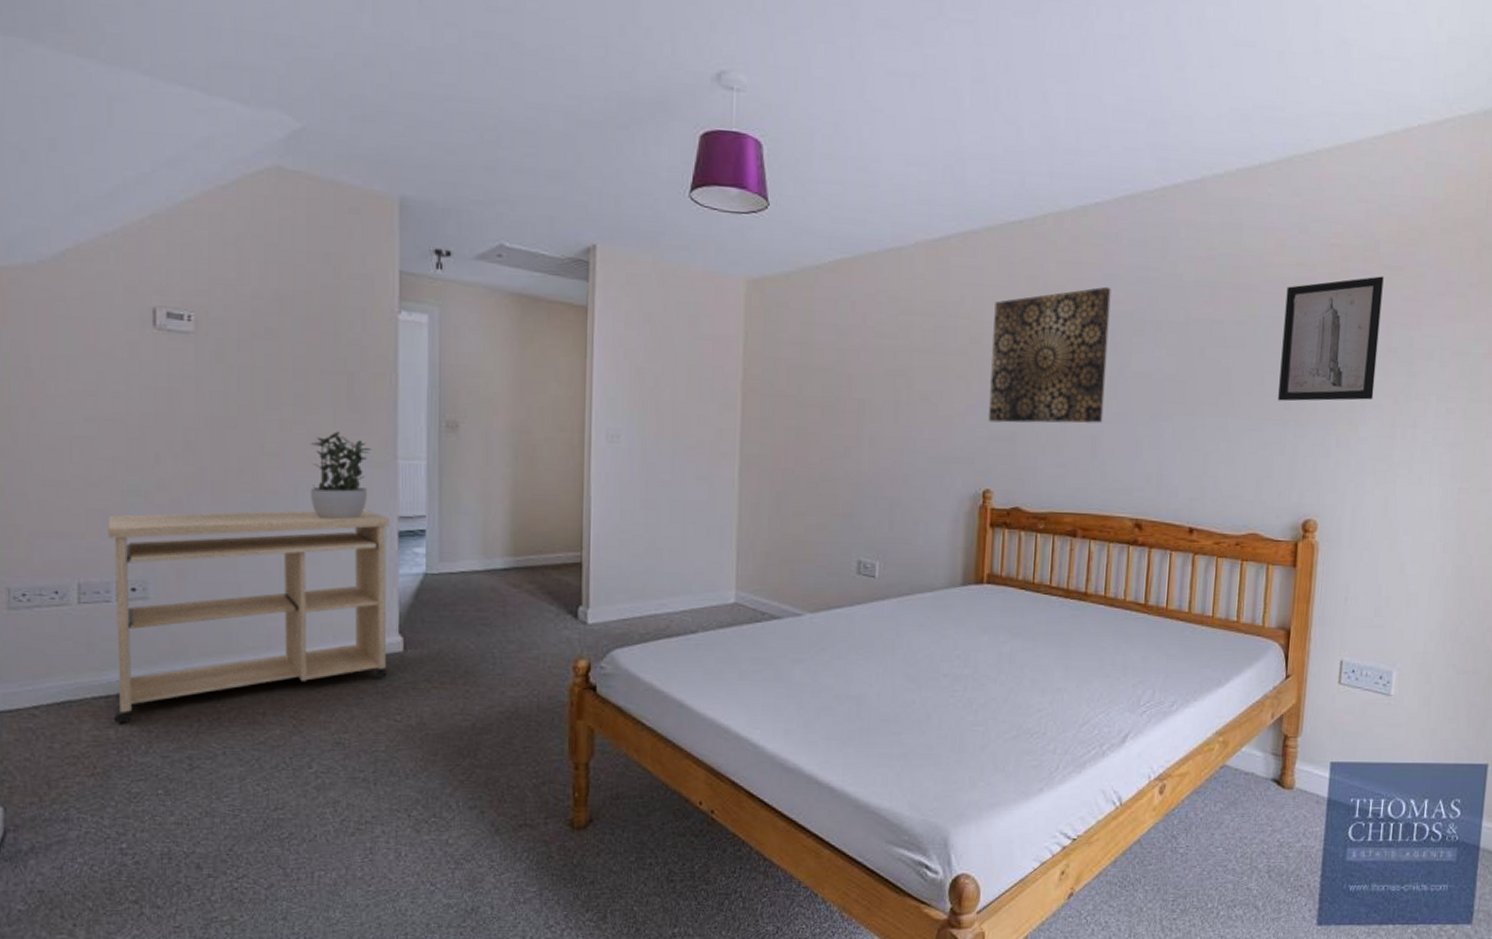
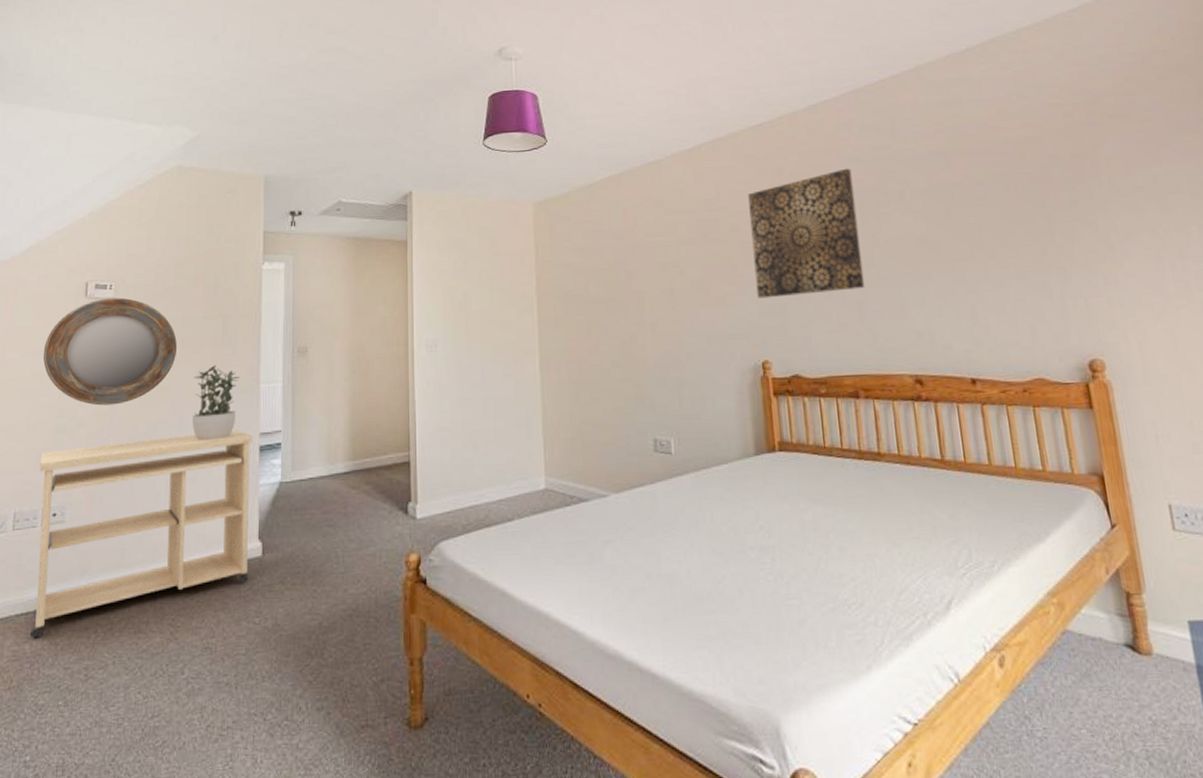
home mirror: none [99,332,287,467] -> present [43,297,178,406]
wall art: present [1278,276,1384,402] -> none [1017,125,1131,249]

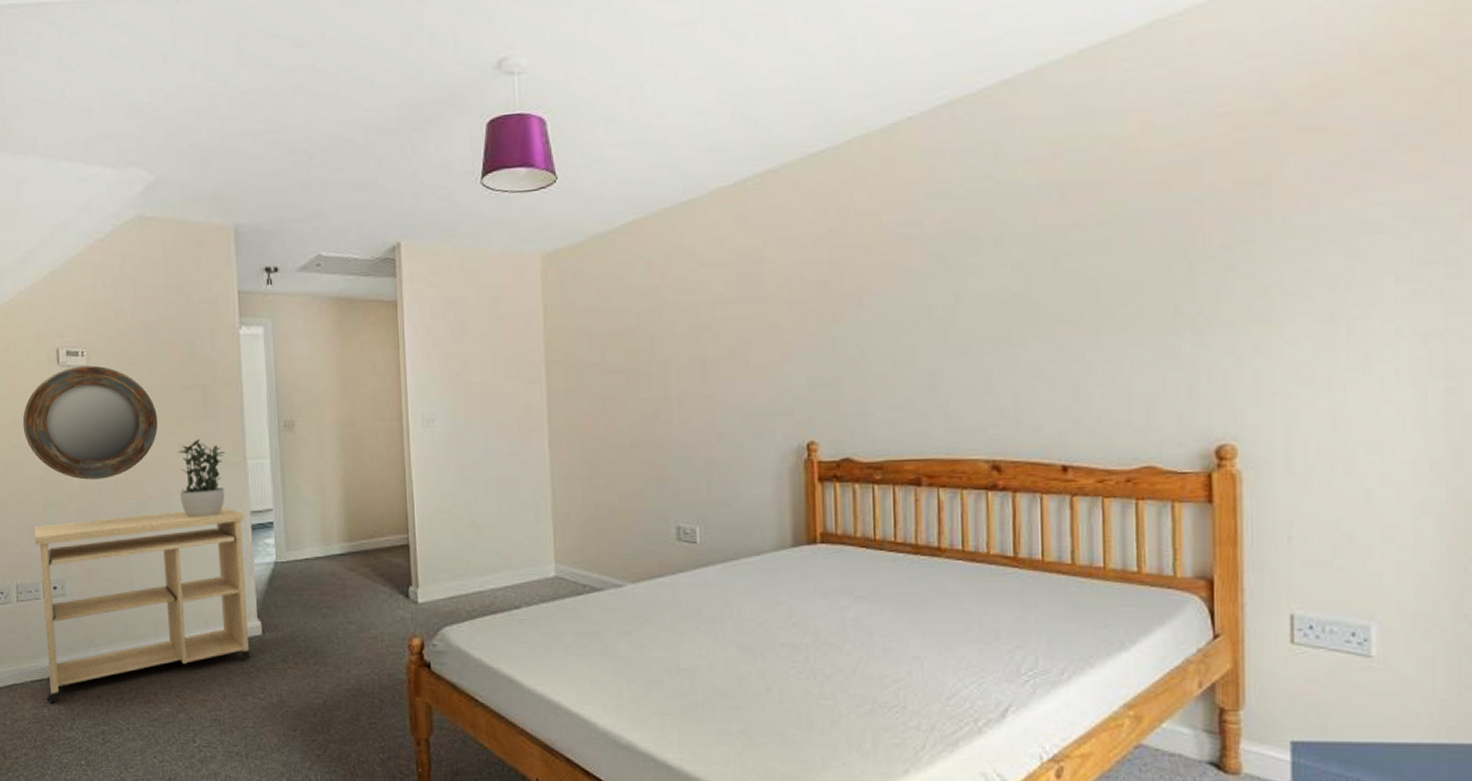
wall art: present [748,168,865,299] -> none [802,206,940,369]

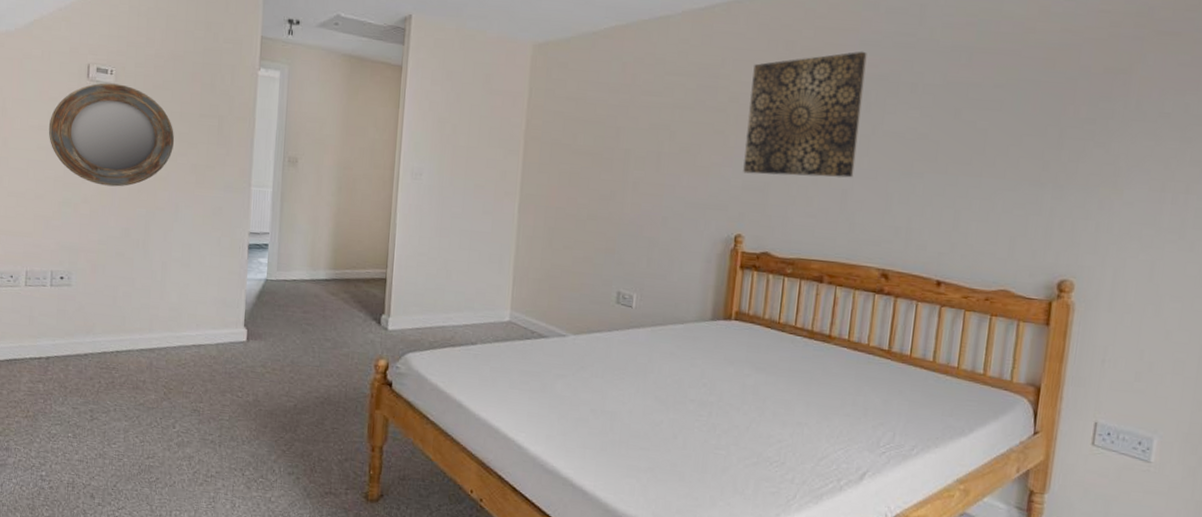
desk: present [34,506,250,702] -> none [43,220,243,379]
potted plant: present [178,439,226,518] -> none [187,162,233,233]
wall art: none [802,206,940,369] -> present [743,51,867,178]

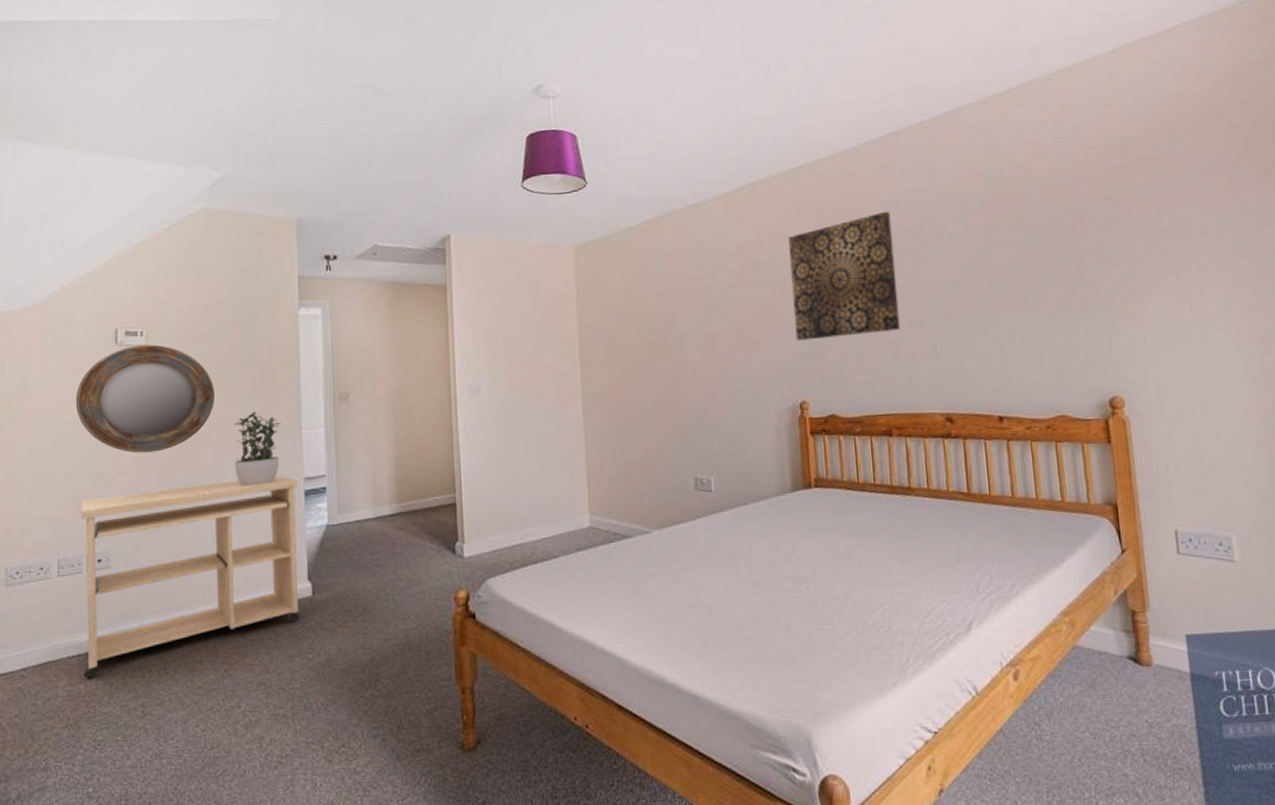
desk: none [43,220,243,379] -> present [81,474,300,678]
potted plant: none [187,162,233,233] -> present [234,411,281,487]

